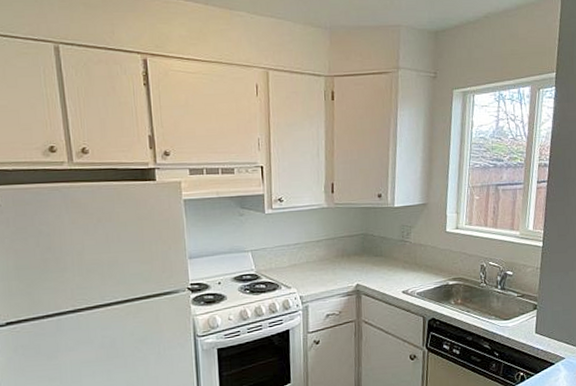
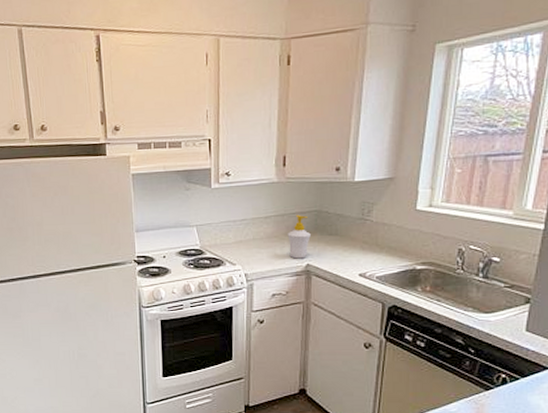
soap bottle: none [338,237,359,280] -> present [287,214,311,259]

